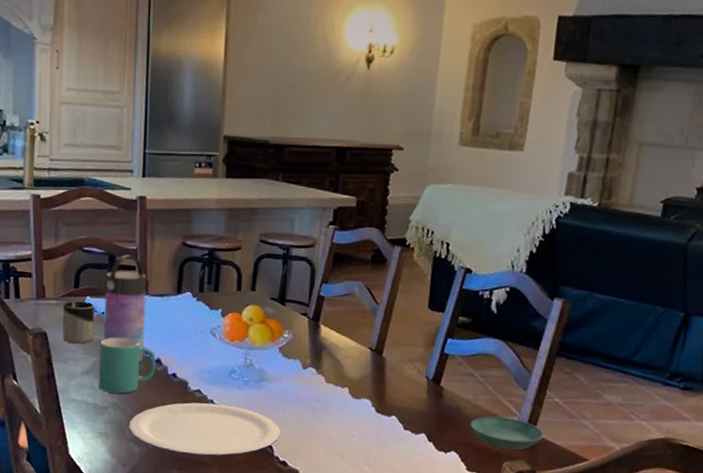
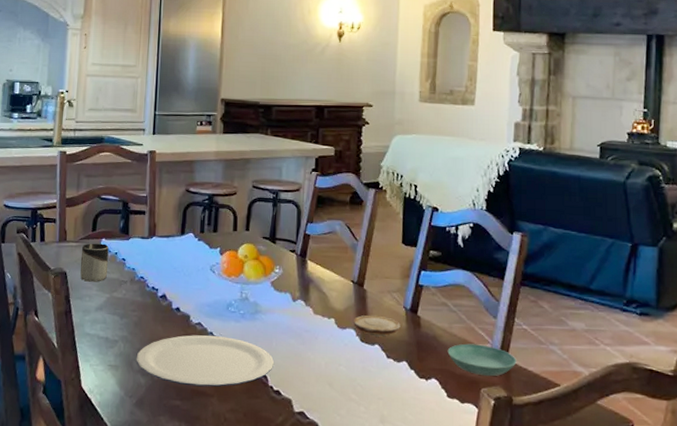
mug: present [99,337,156,394] -> none [110,275,162,328]
water bottle: present [103,254,147,362] -> none [115,201,155,298]
wood slice: none [369,384,421,408] -> present [354,315,400,337]

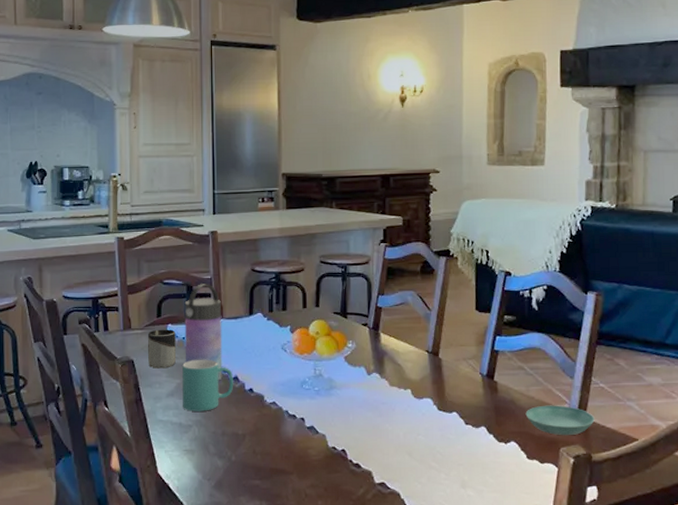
mug: none [110,275,162,328] -> present [182,359,234,411]
water bottle: none [115,201,155,298] -> present [184,284,223,381]
plate: present [136,335,275,387] -> none [212,413,353,465]
wood slice: present [354,315,400,337] -> none [430,383,478,404]

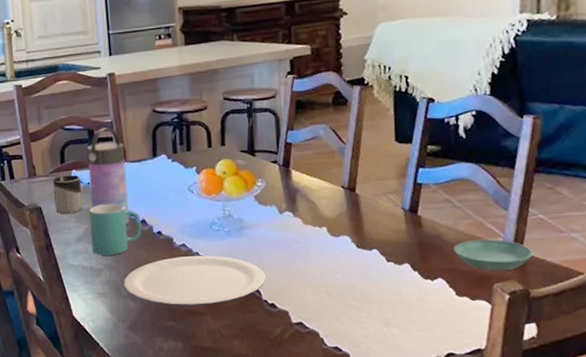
plate: none [212,413,353,465] -> present [123,255,267,306]

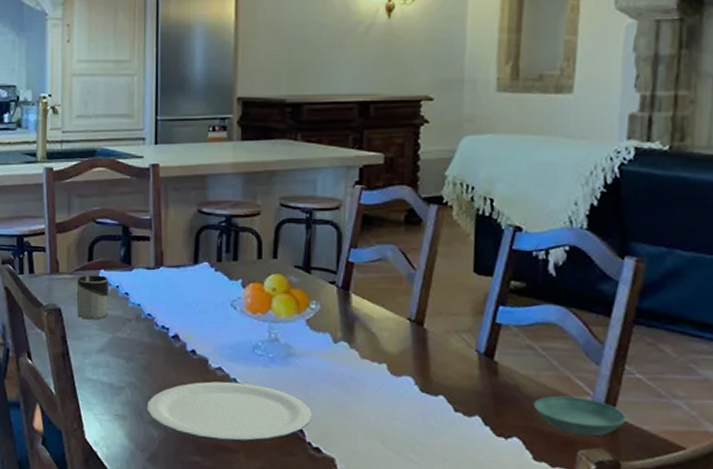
water bottle: present [87,127,130,225] -> none [118,225,162,338]
mug: present [89,203,142,256] -> none [115,311,174,372]

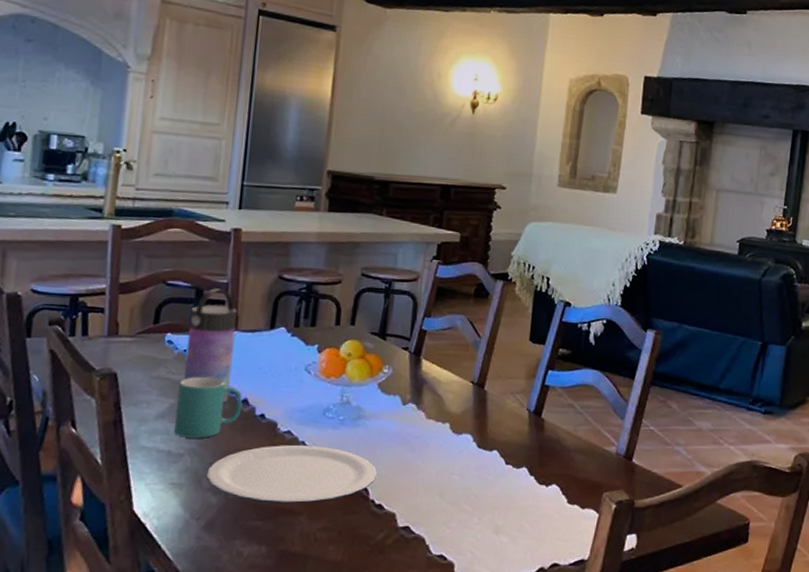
cup: present [76,275,108,320] -> none [136,338,175,385]
mug: none [115,311,174,372] -> present [174,376,243,438]
water bottle: none [118,225,162,338] -> present [183,288,237,403]
saucer: present [533,395,627,436] -> none [570,446,641,480]

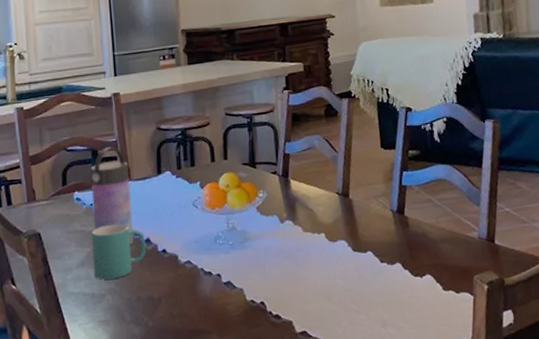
plate: present [206,444,378,504] -> none [127,270,271,327]

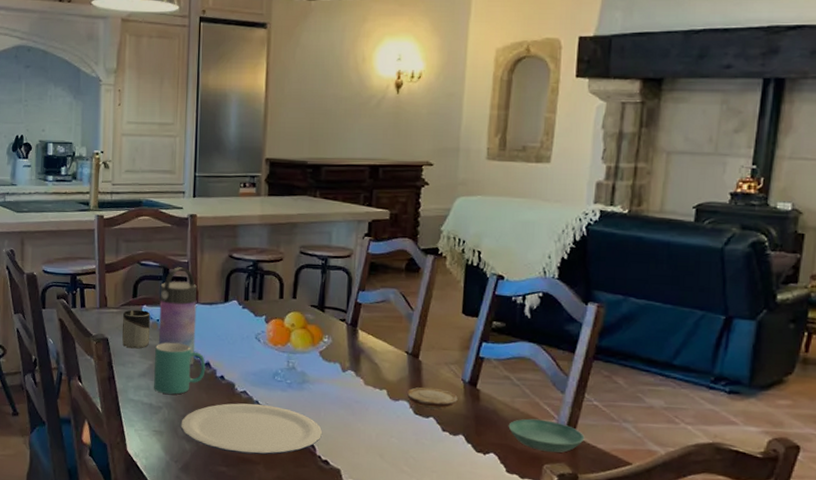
cup: none [53,197,85,240] -> present [122,309,150,349]
plate: none [127,270,271,327] -> present [180,403,323,455]
wood slice: none [343,222,390,244] -> present [407,387,458,410]
saucer: none [437,233,504,263] -> present [508,418,585,453]

